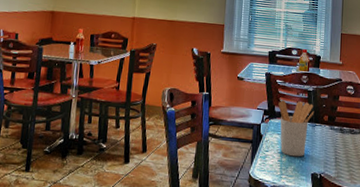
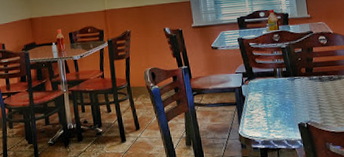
utensil holder: present [278,100,315,157] -> none [255,59,291,111]

